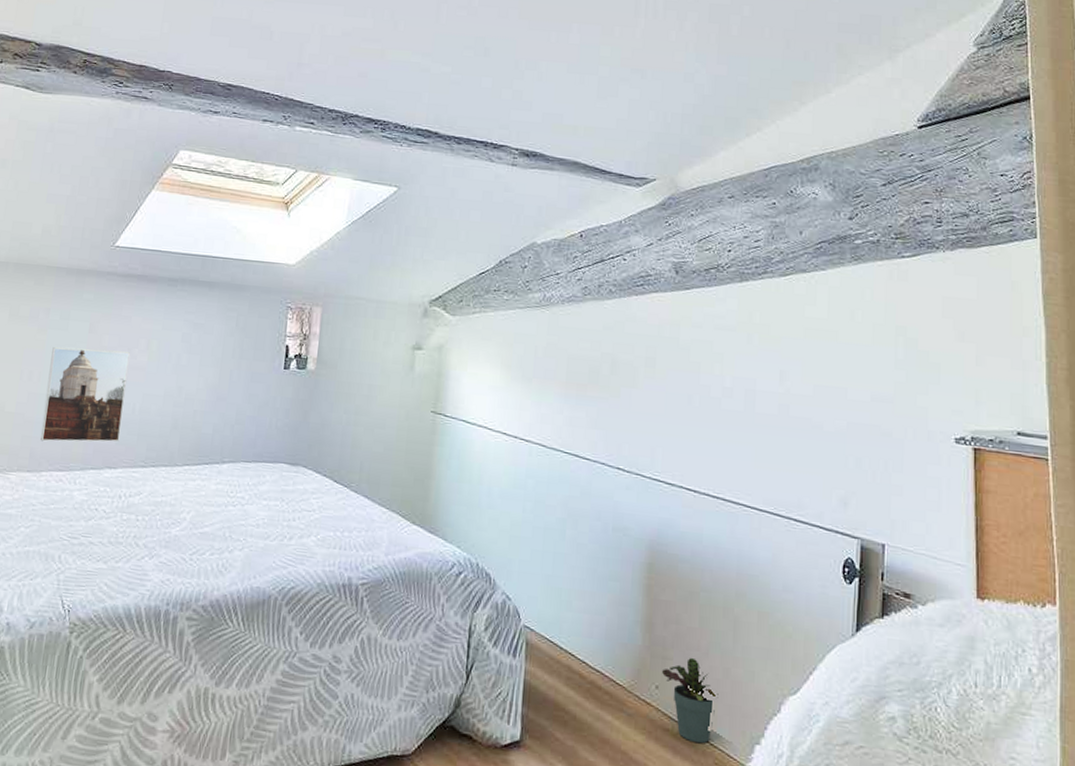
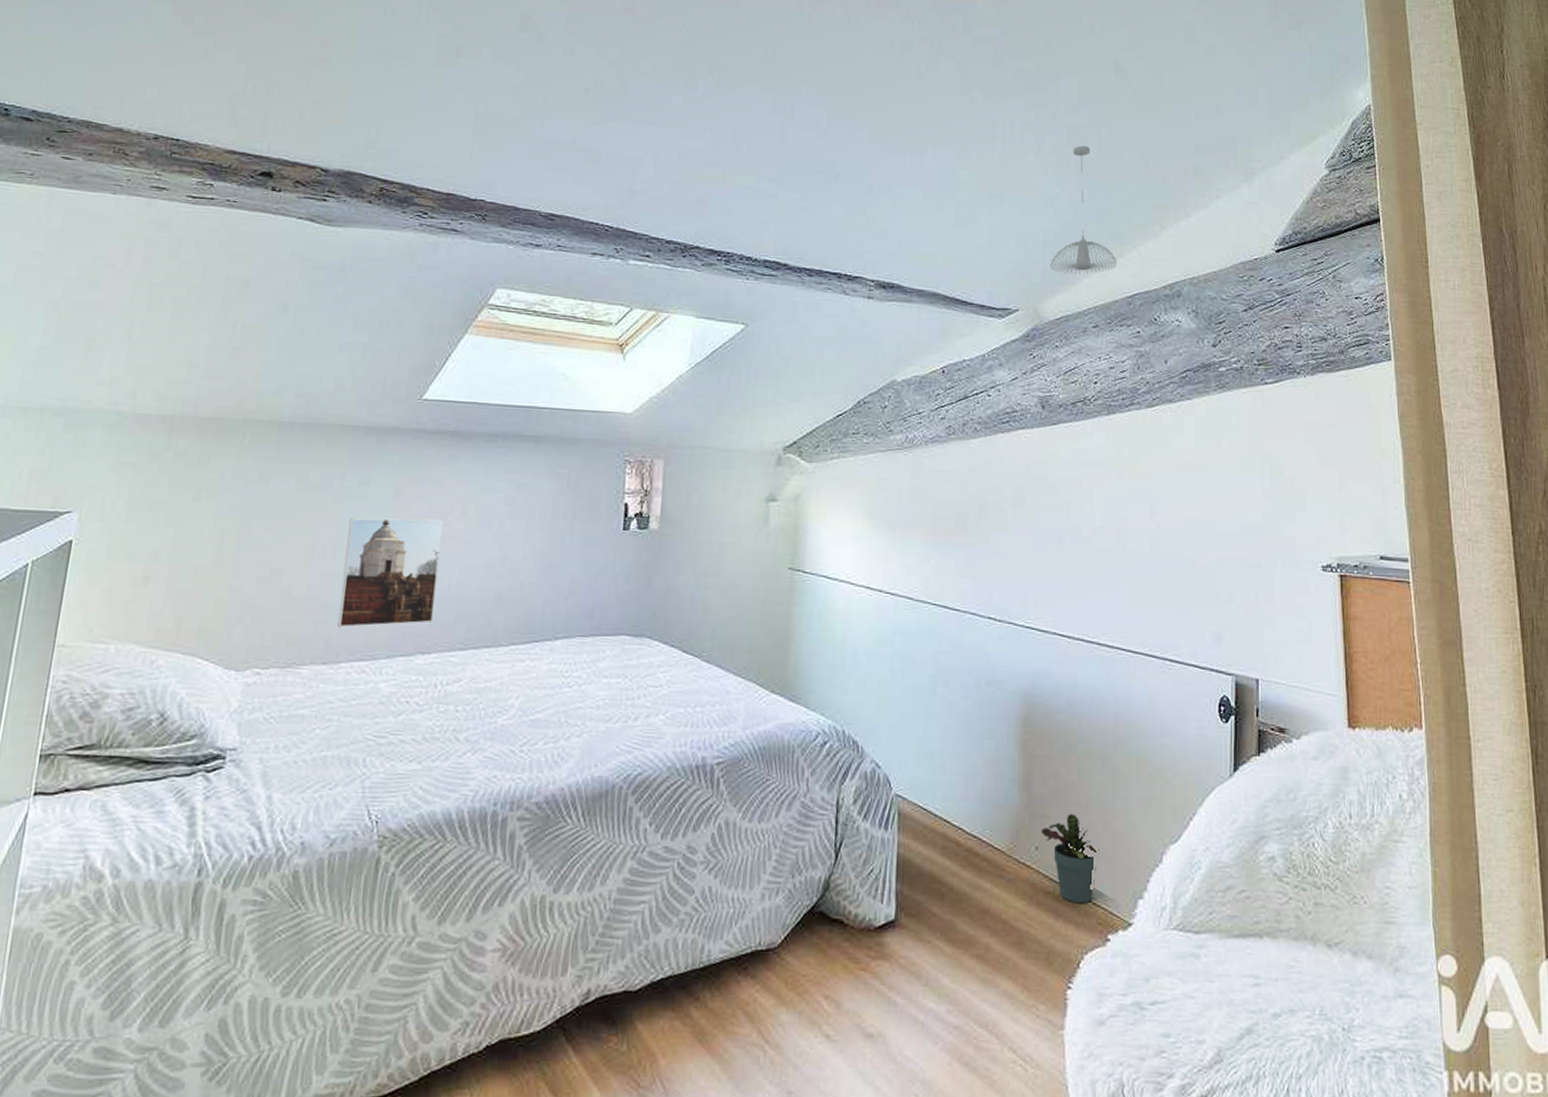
pendant light: none [688,23,755,147] -> present [1050,145,1117,275]

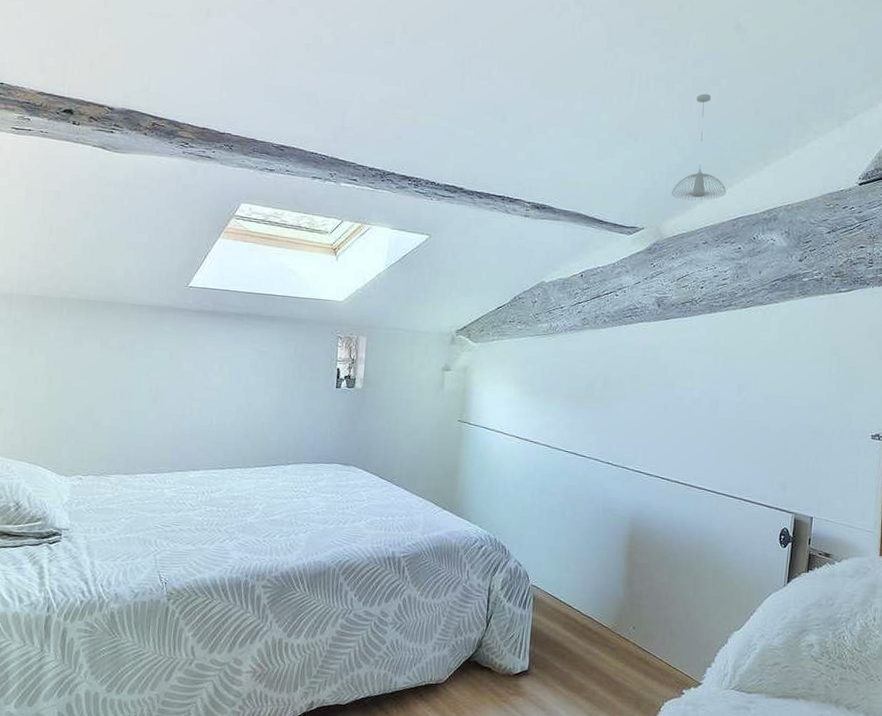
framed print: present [338,517,443,628] -> none [134,372,206,450]
potted plant: present [1042,813,1100,904] -> none [638,605,681,668]

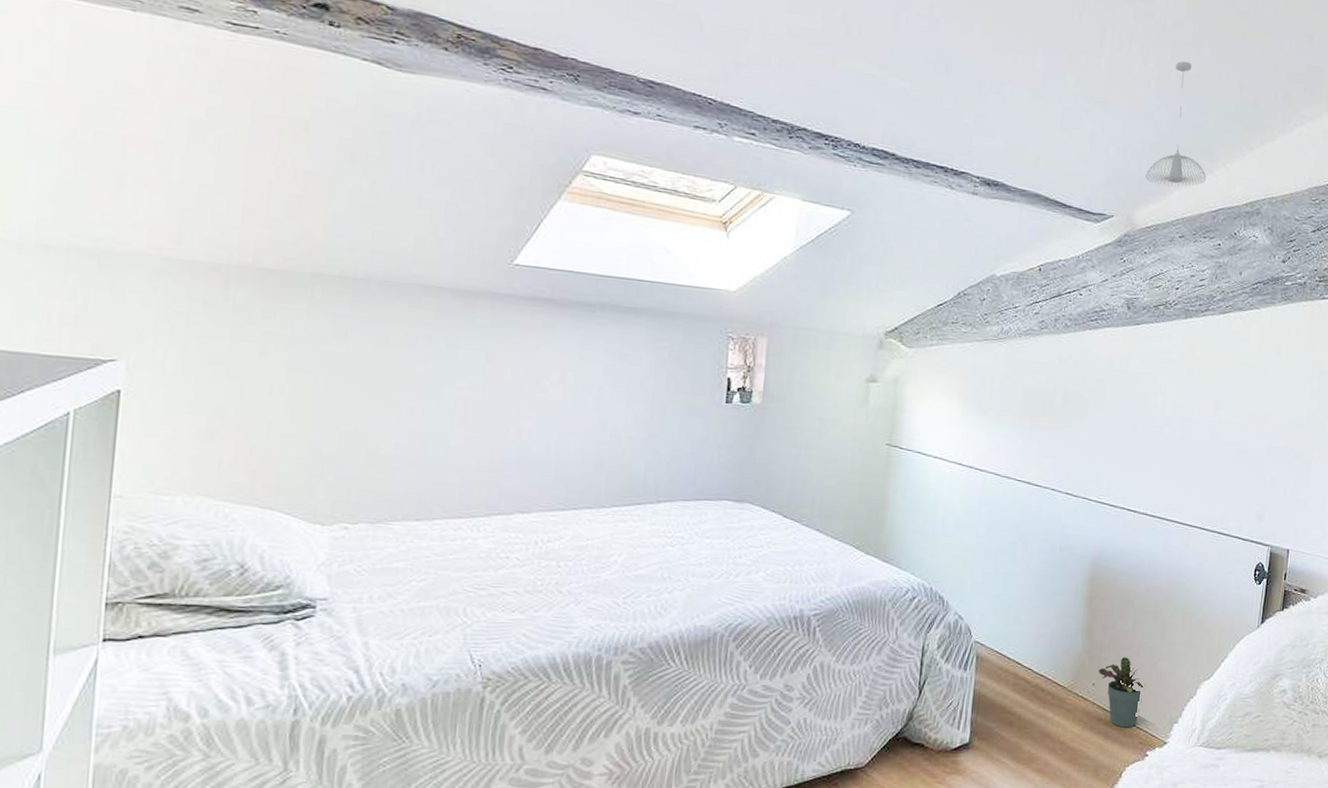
potted plant: none [638,605,681,668] -> present [1099,656,1146,728]

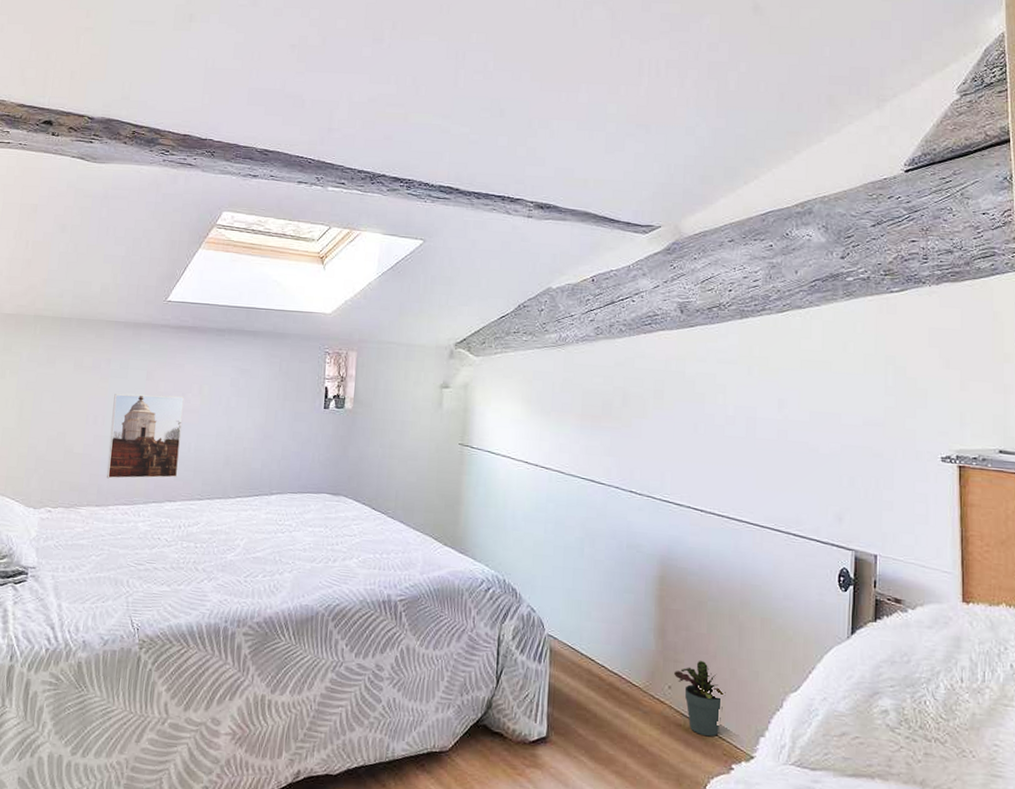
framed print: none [430,380,540,487] -> present [107,393,184,479]
pendant light: present [1145,61,1207,187] -> none [690,79,753,195]

